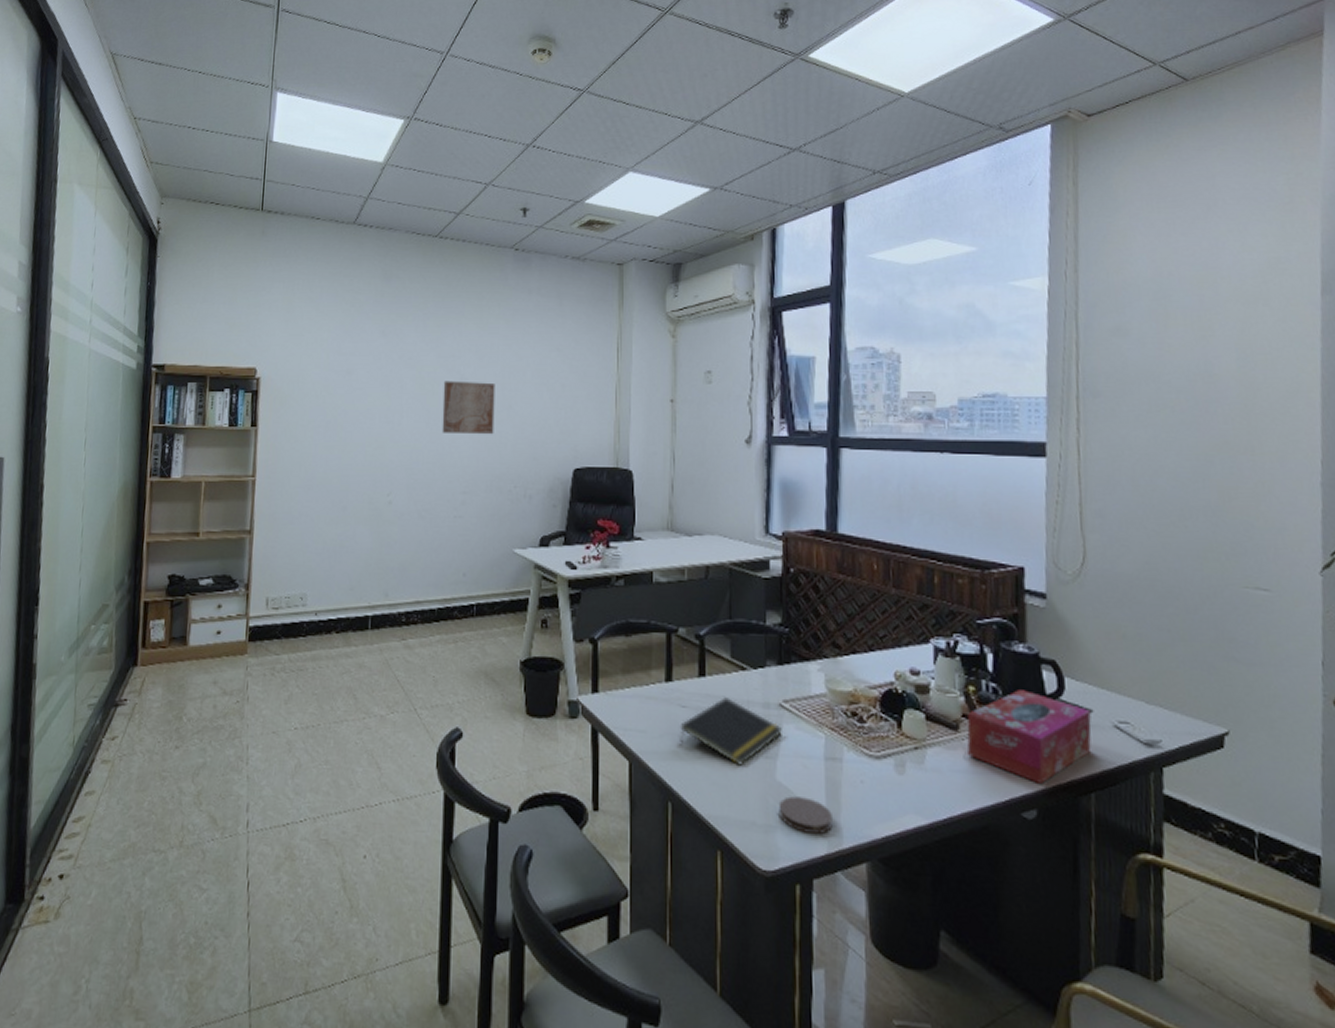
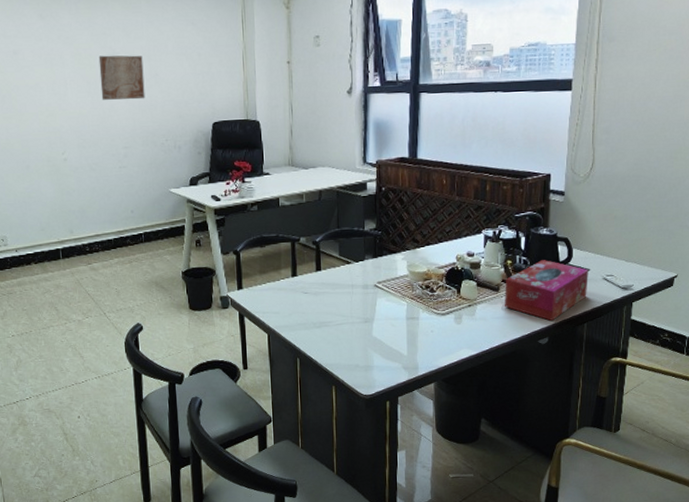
notepad: present [680,696,782,766] -> none [303,283,377,329]
coaster: present [778,796,833,834] -> none [374,345,412,368]

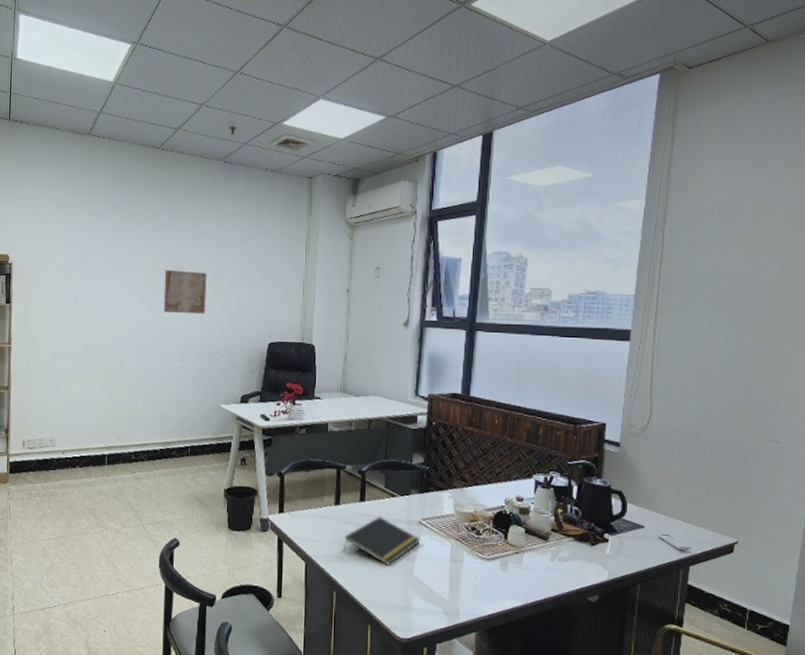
notepad: none [303,283,377,329] -> present [344,515,420,565]
tissue box: present [505,260,589,322] -> none [553,512,643,579]

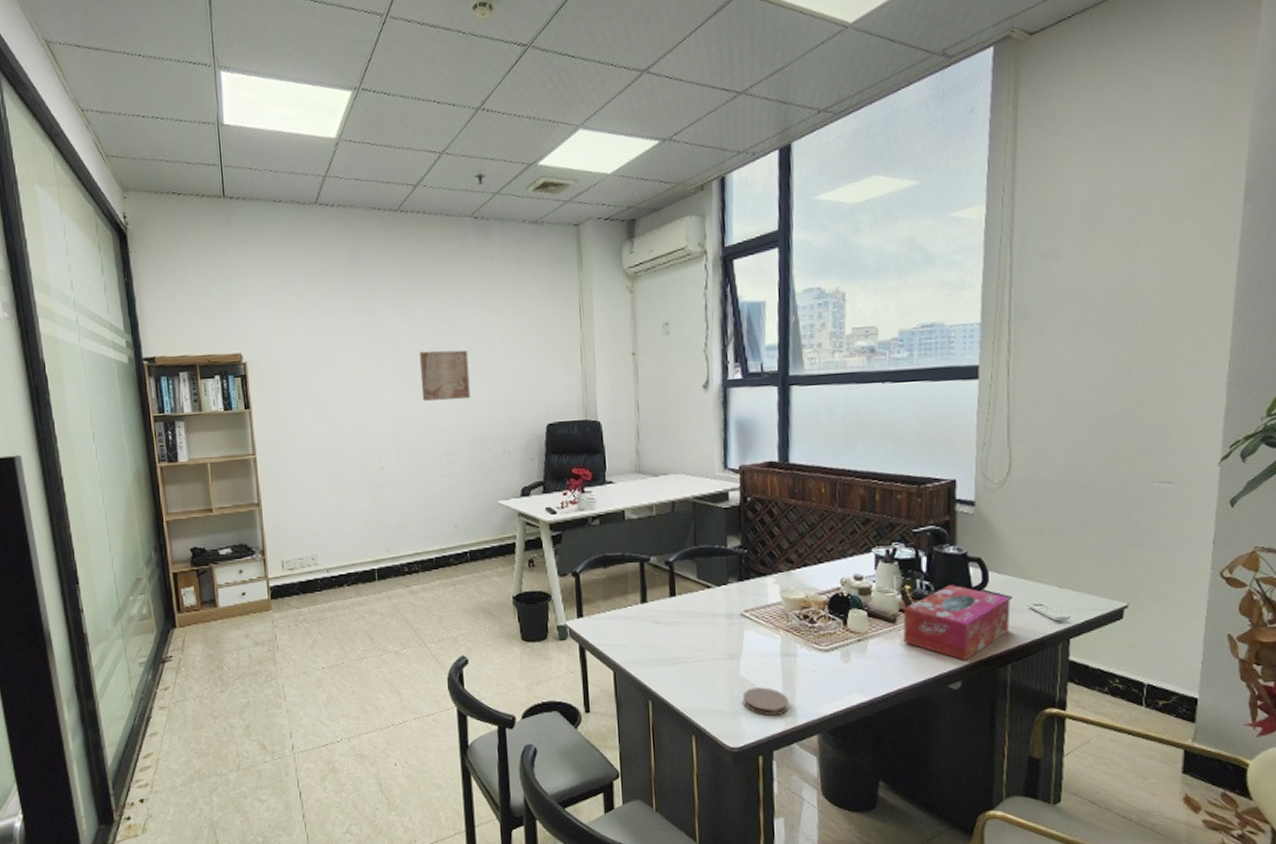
notepad: present [344,515,420,565] -> none [655,611,744,667]
coaster: none [414,587,453,613] -> present [742,687,789,716]
tissue box: none [553,512,643,579] -> present [903,585,1011,662]

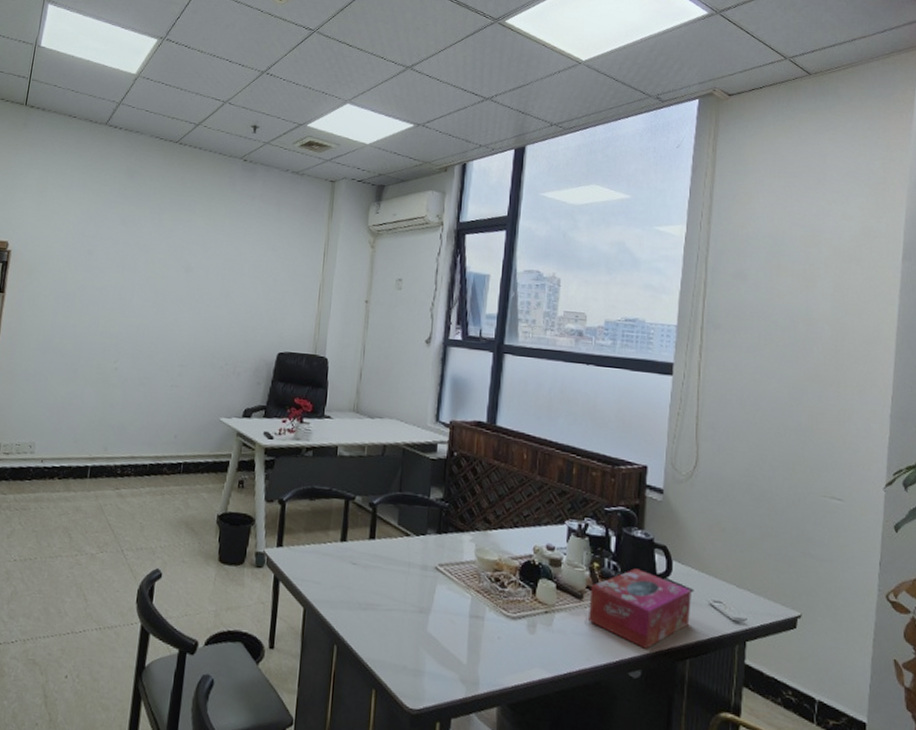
wall art: present [419,350,471,401] -> none [166,267,217,318]
coaster: present [742,687,789,716] -> none [427,646,472,680]

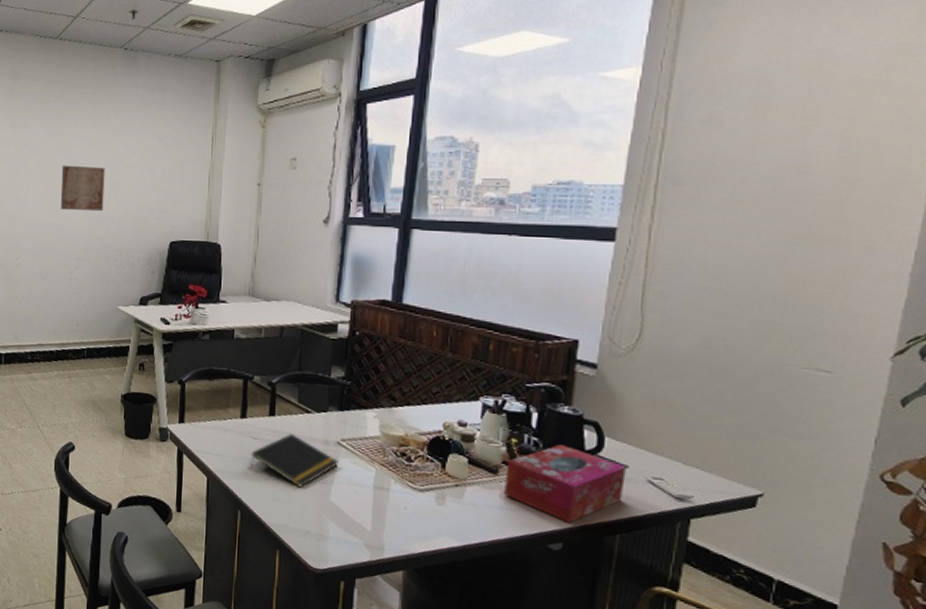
wall art: none [166,267,217,318] -> present [60,165,105,212]
notepad: none [348,557,436,618] -> present [250,432,338,488]

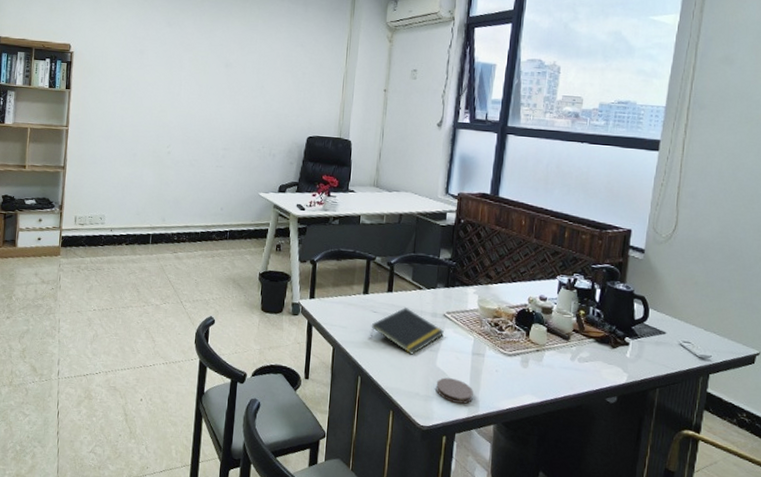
wall art: present [60,165,105,212] -> none [210,63,253,107]
coaster: none [330,514,377,545] -> present [436,377,473,404]
tissue box: present [504,444,626,524] -> none [574,315,664,381]

